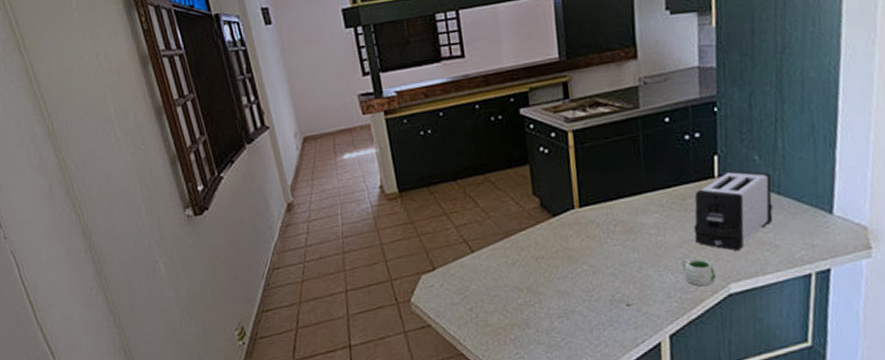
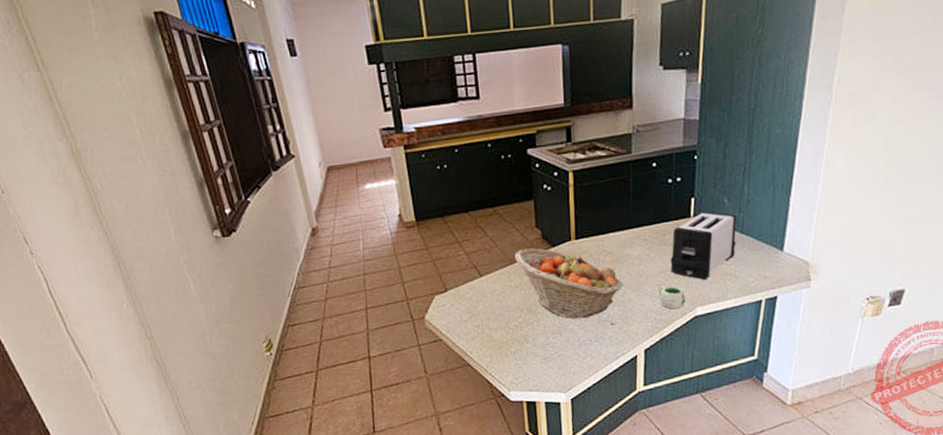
fruit basket: none [510,218,639,299] -> present [515,248,623,319]

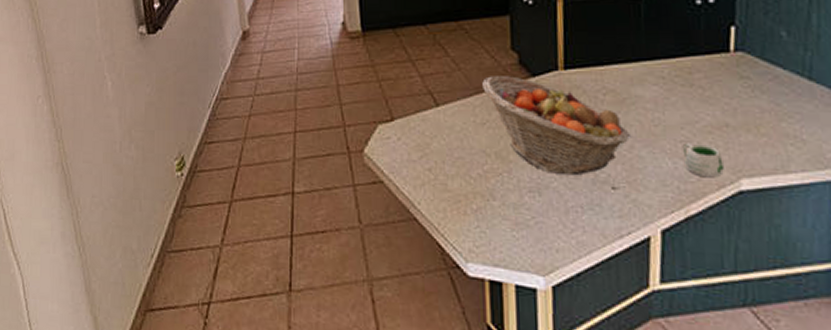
toaster: present [670,211,737,281] -> none [700,46,802,142]

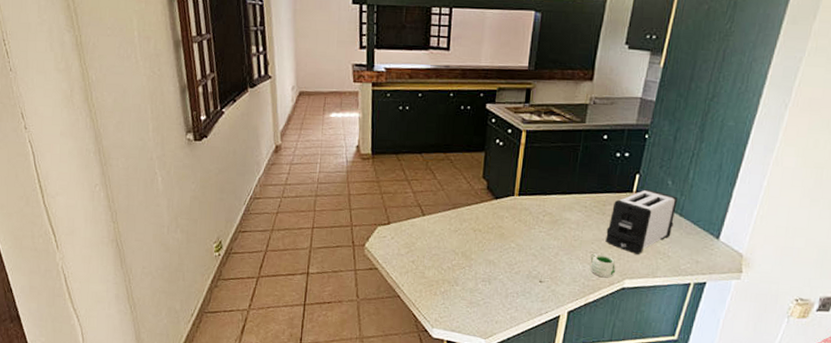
fruit basket: present [482,76,630,176] -> none [458,196,557,272]
toaster: none [700,46,802,142] -> present [605,189,677,255]

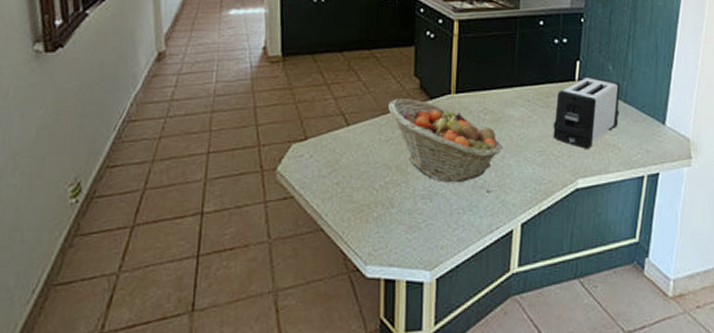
fruit basket: none [458,196,557,272] -> present [388,99,502,183]
mug: present [590,253,616,278] -> none [539,152,567,180]

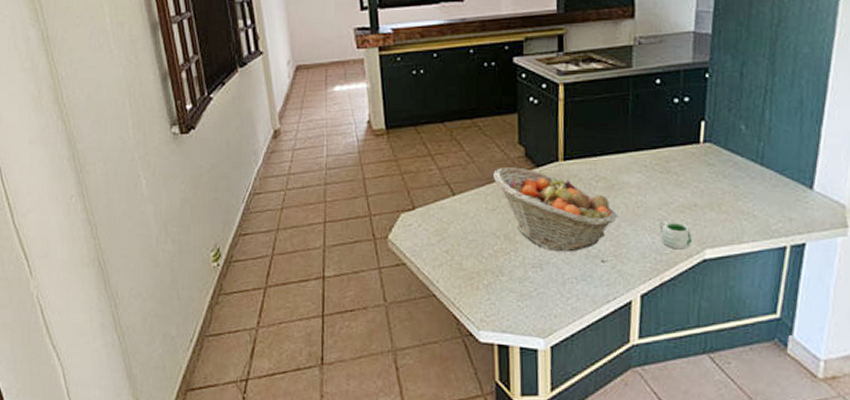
mug: none [539,152,567,180] -> present [659,221,692,250]
toaster: present [553,76,620,150] -> none [674,138,755,218]

